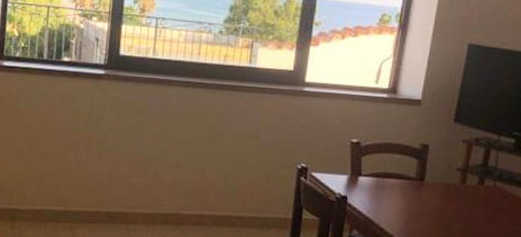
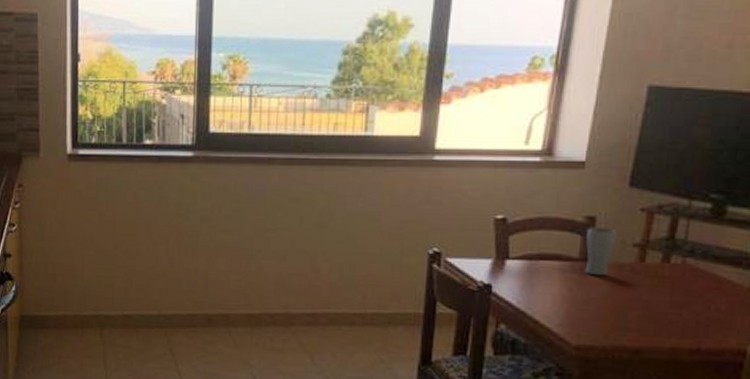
drinking glass: none [420,153,446,194] -> present [584,227,619,276]

